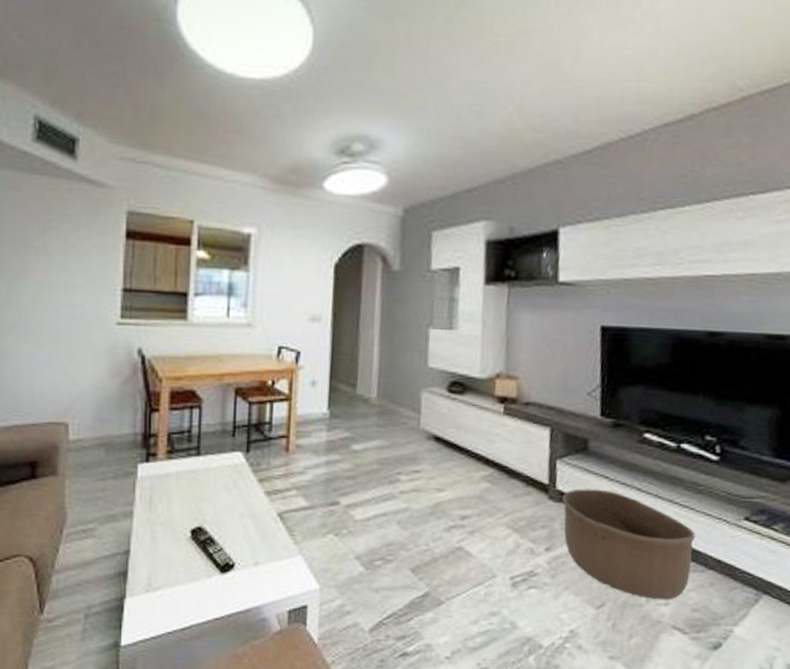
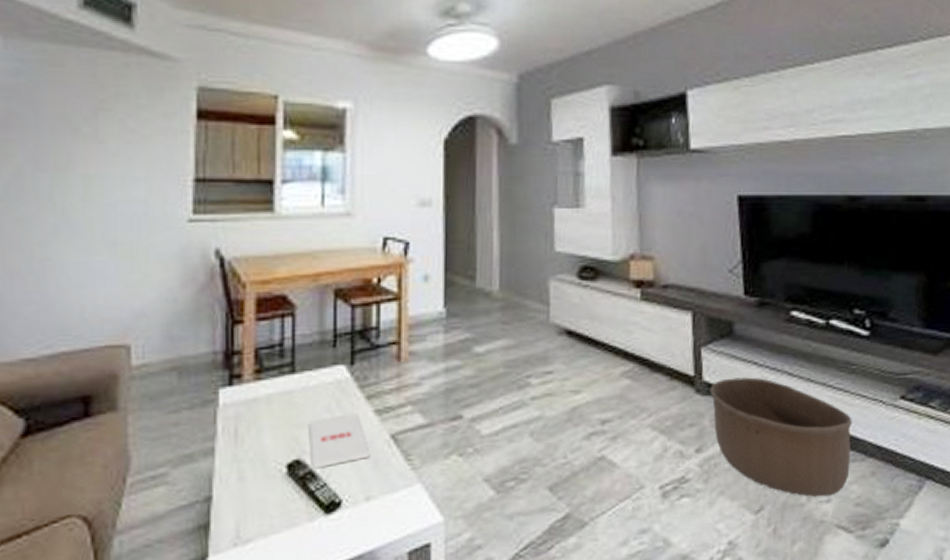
magazine: none [210,492,260,536] -> present [309,413,371,469]

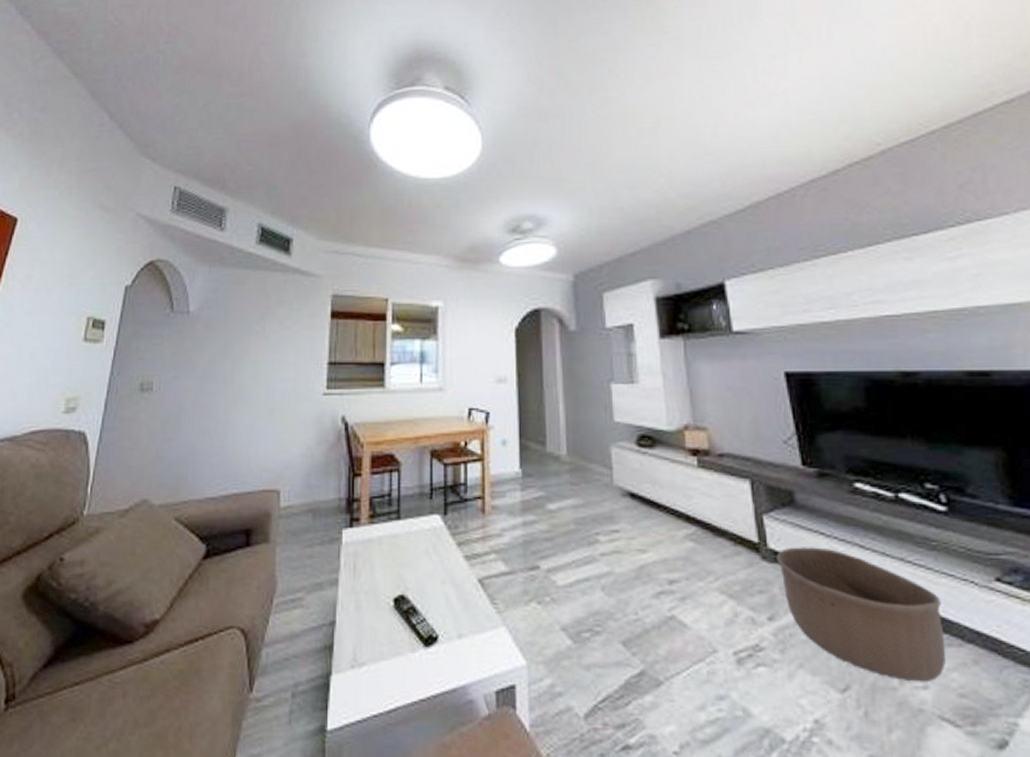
magazine: present [309,413,371,469] -> none [411,557,462,605]

